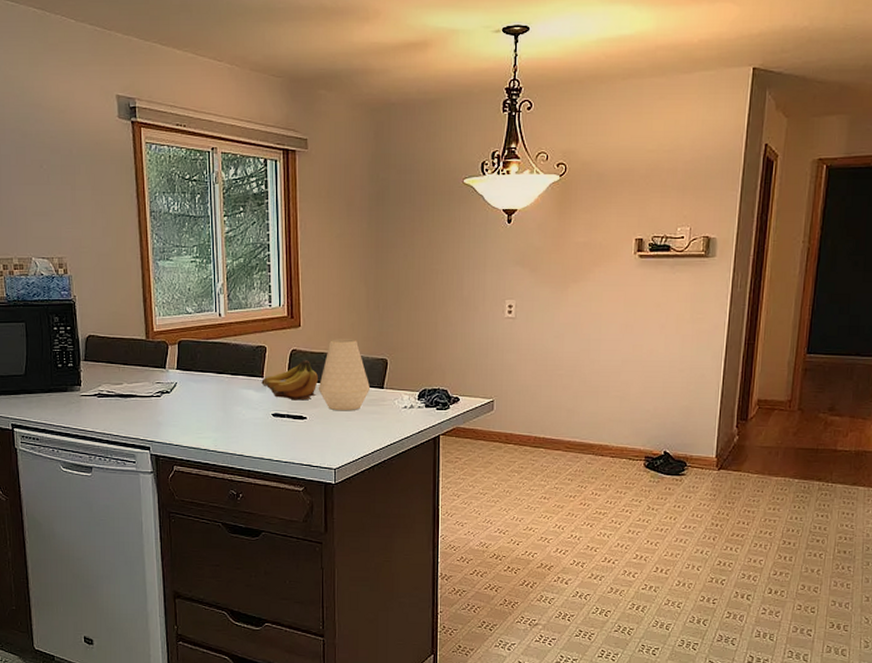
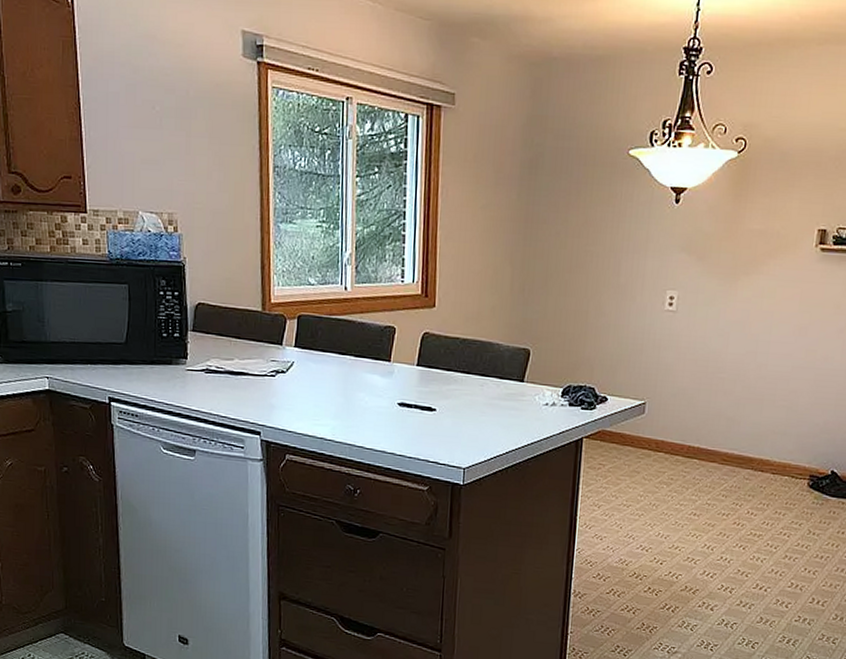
fruit: present [261,359,318,401] -> none [388,343,451,390]
vase: present [319,339,371,411] -> none [451,323,510,405]

